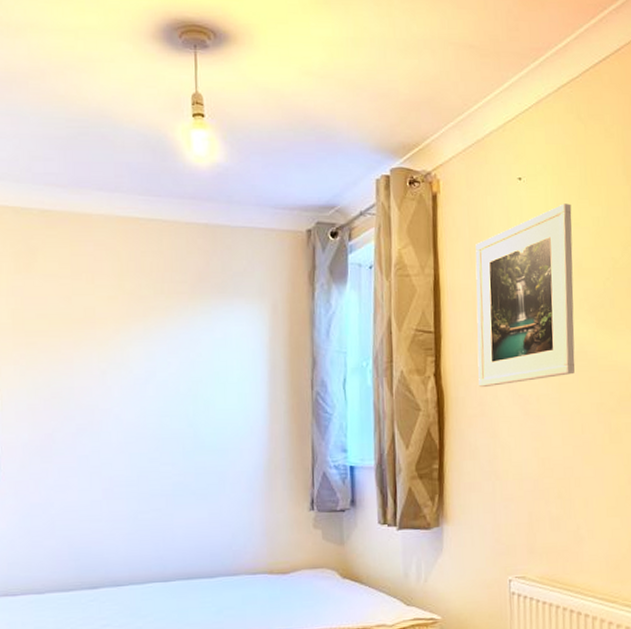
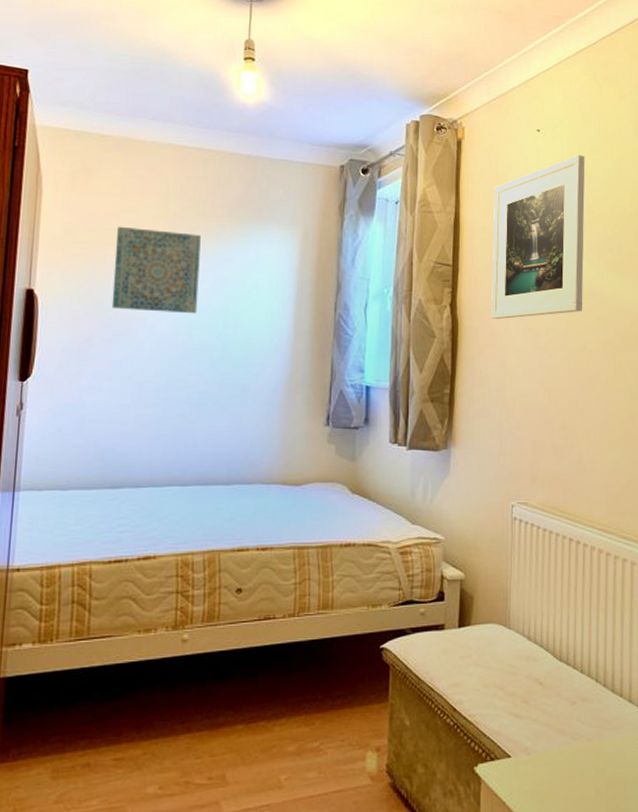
wall art: none [69,310,165,401] -> present [111,226,201,314]

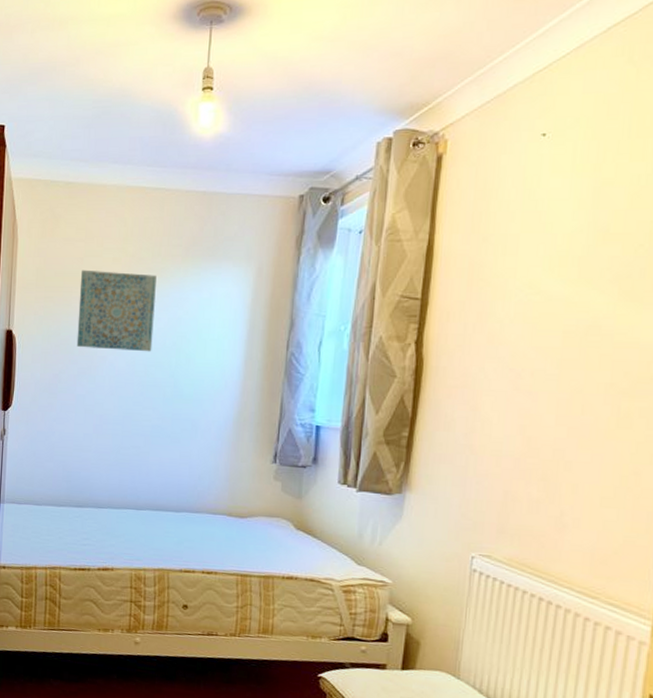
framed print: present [492,155,585,320] -> none [464,160,606,359]

